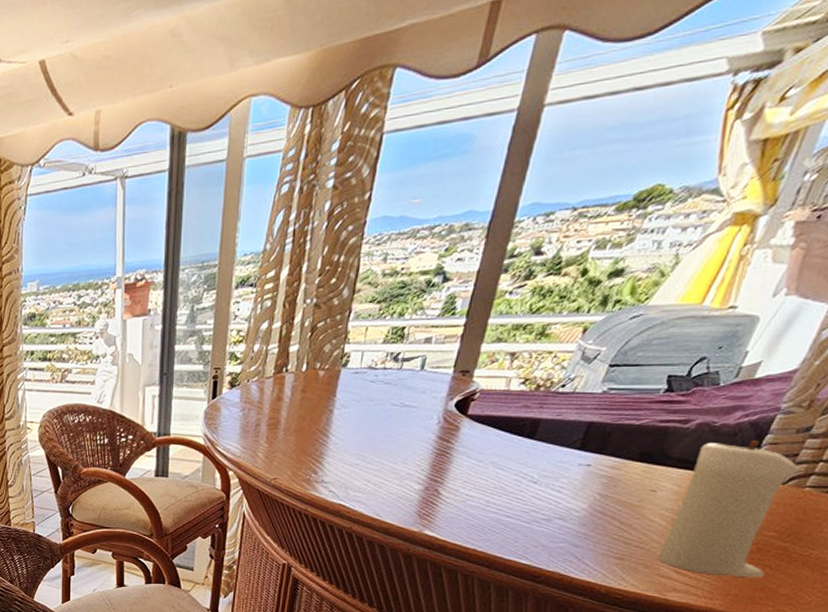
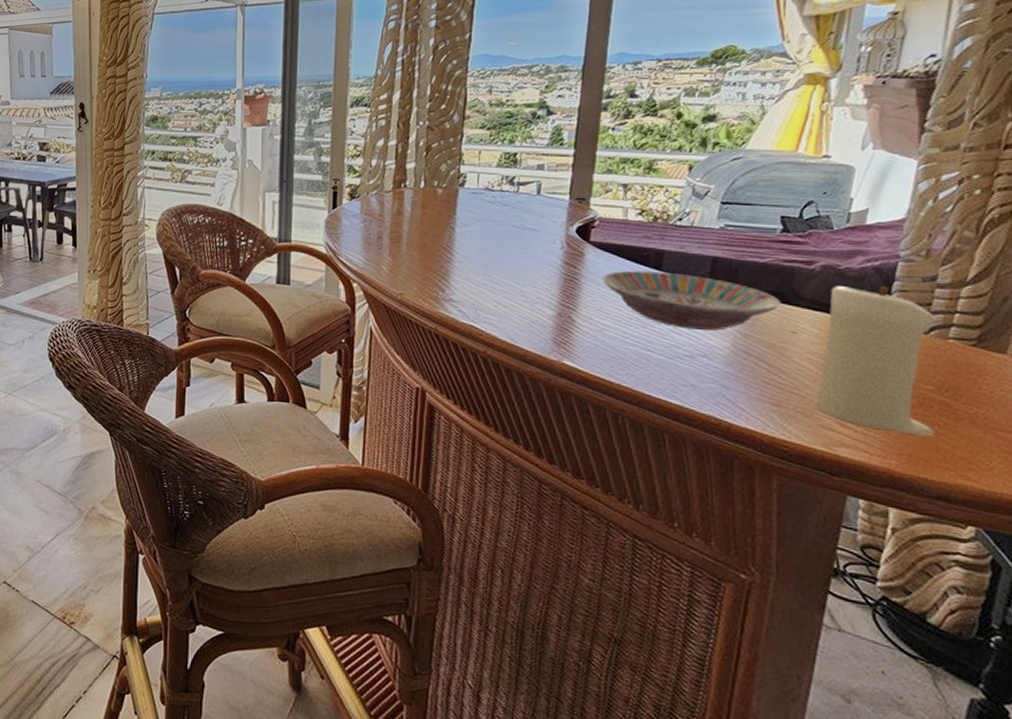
bowl: none [473,440,648,494] -> present [602,270,781,331]

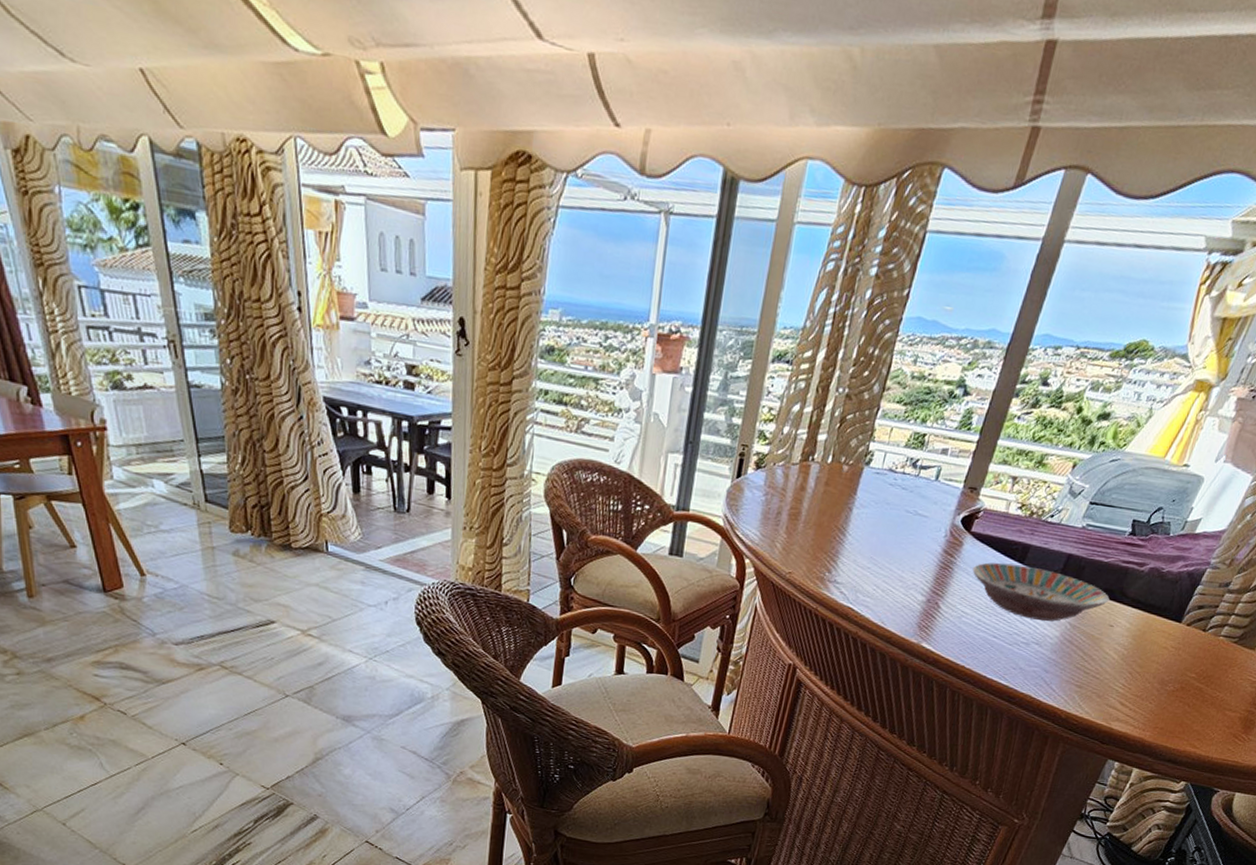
candle: present [814,285,937,436] -> none [1108,587,1218,714]

